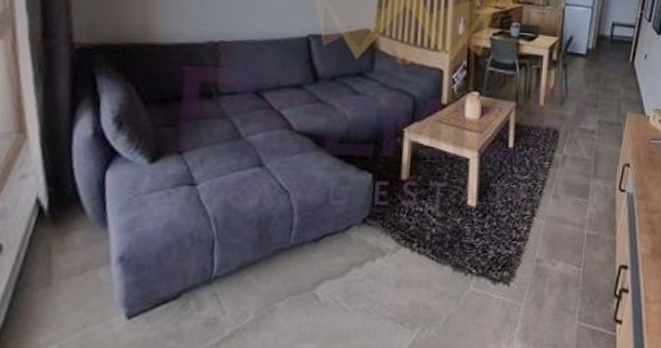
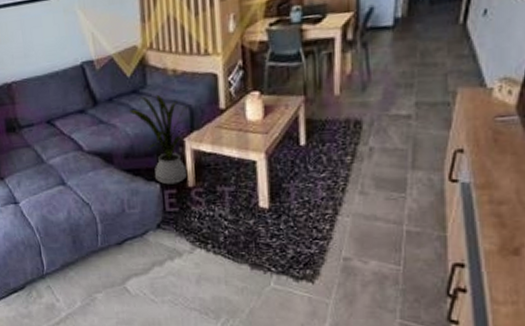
house plant: none [350,80,413,176] -> present [128,94,189,185]

